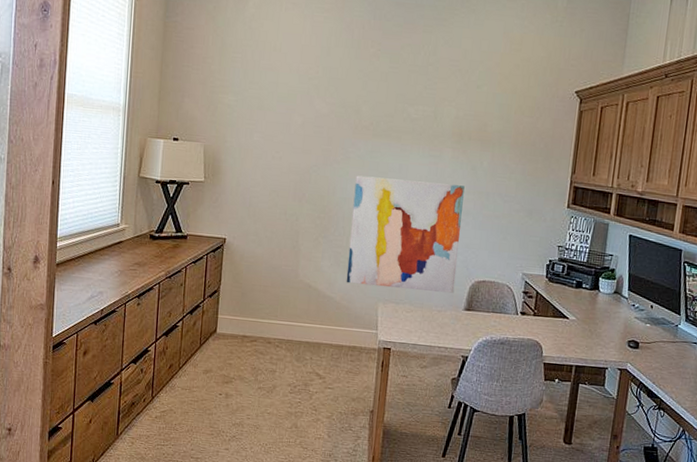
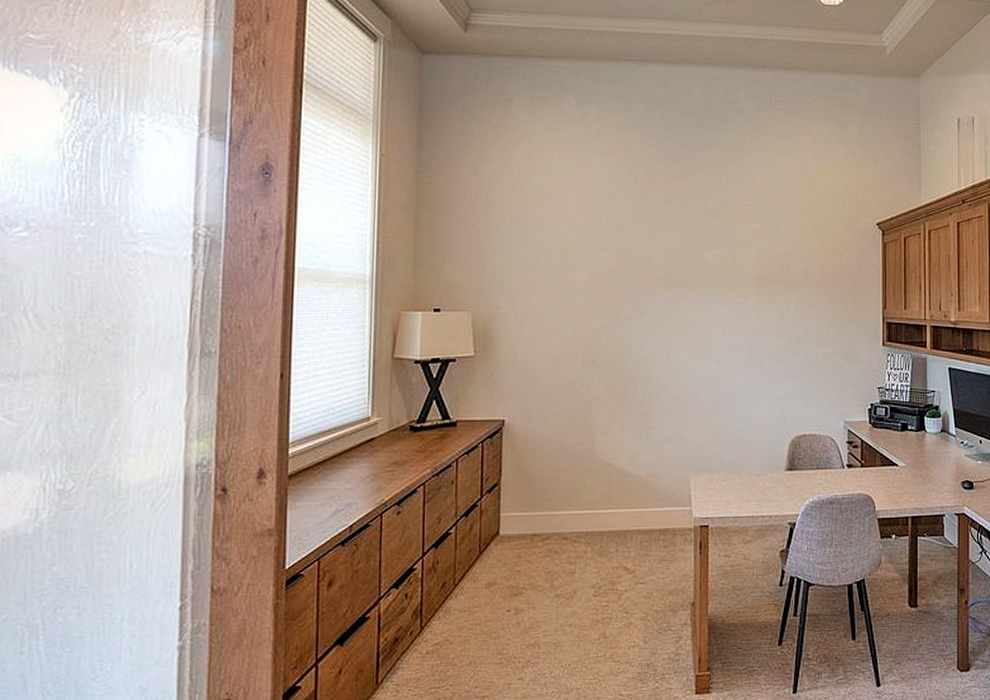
wall art: present [346,175,465,293] -> none [650,332,774,456]

